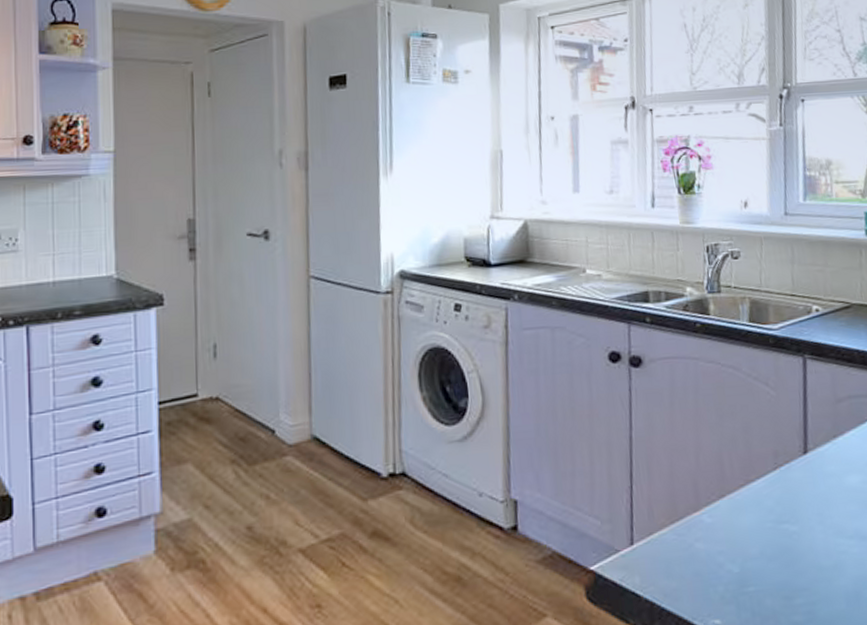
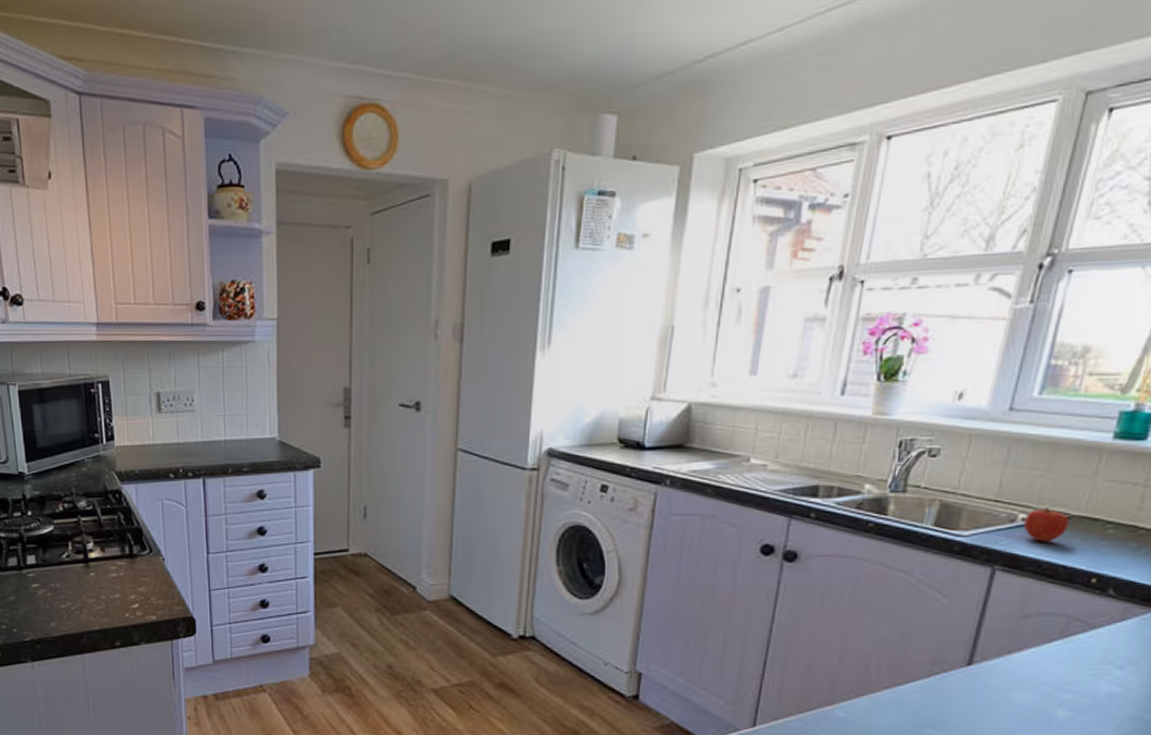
fruit: none [817,298,852,330] -> present [1023,507,1069,542]

